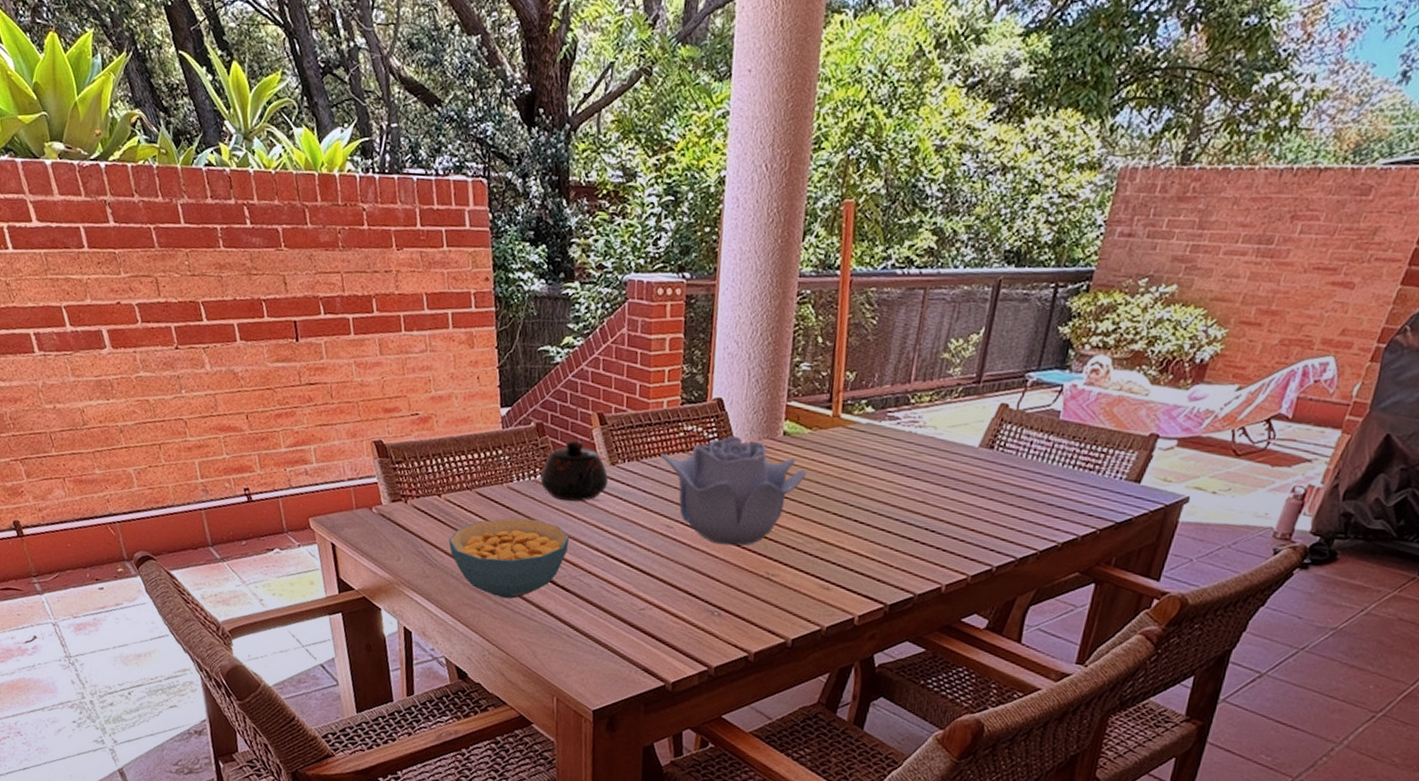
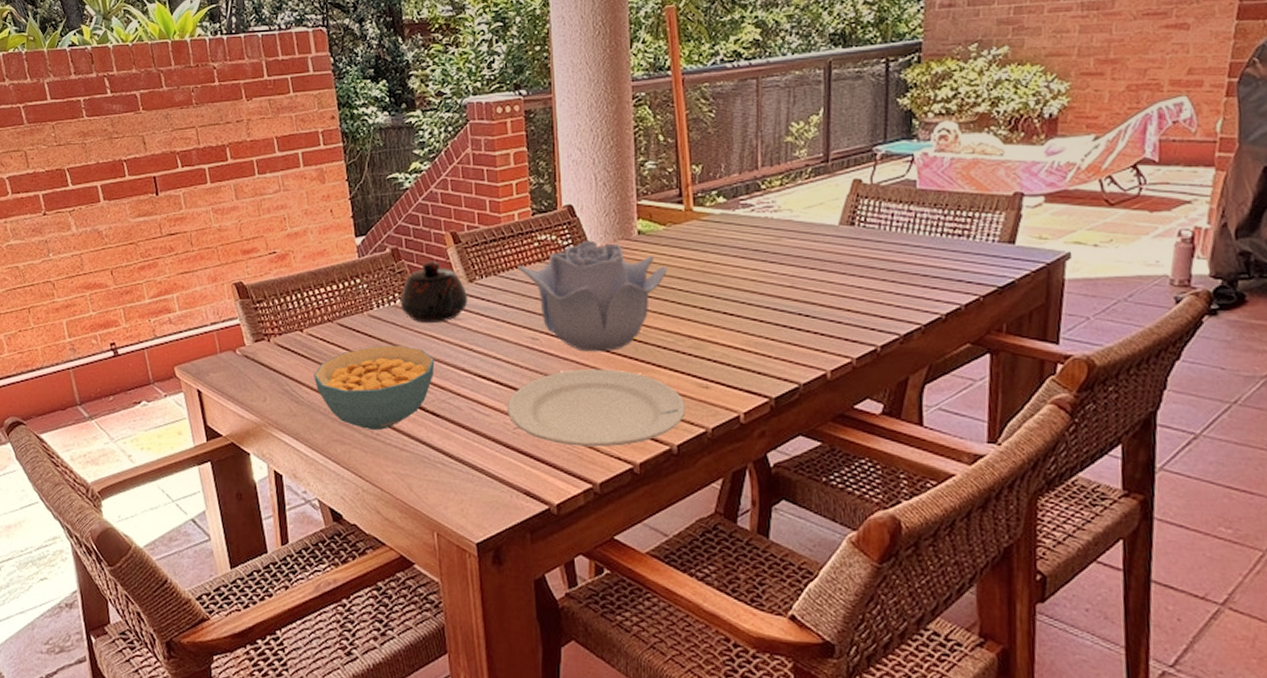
plate: none [634,560,805,635] -> present [506,368,685,447]

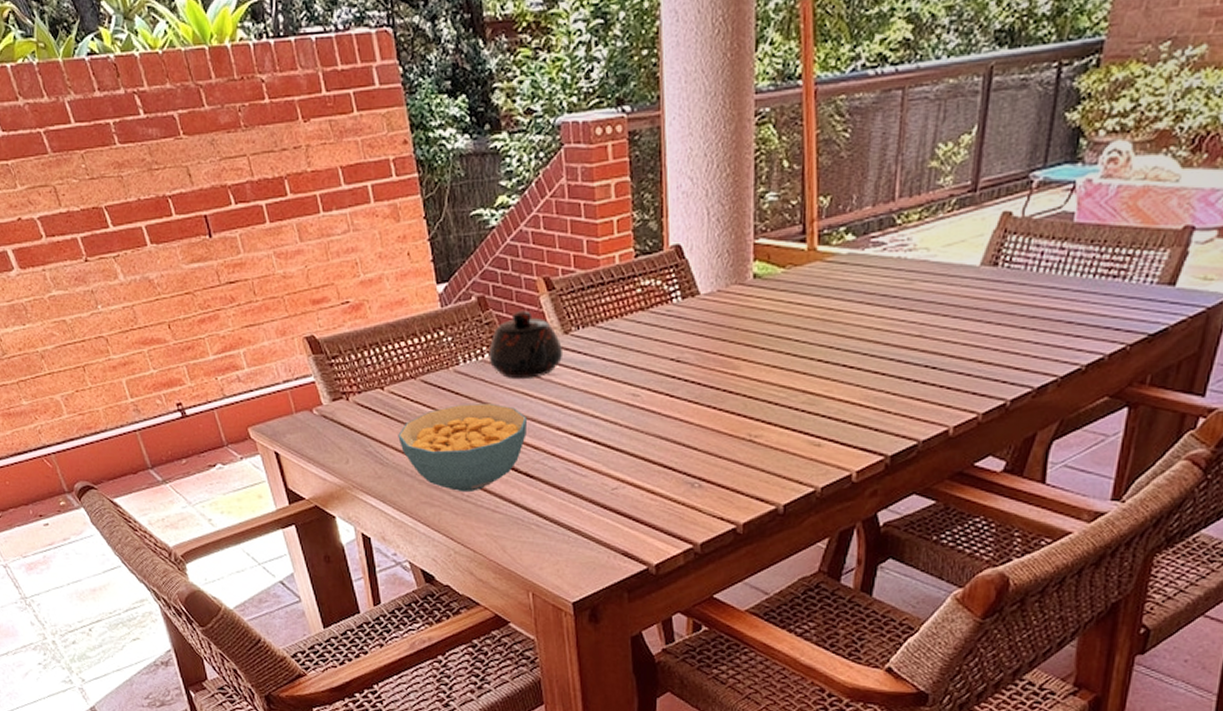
plate: present [506,368,685,447] -> none [604,426,794,508]
decorative bowl: present [517,240,667,352] -> none [617,285,784,409]

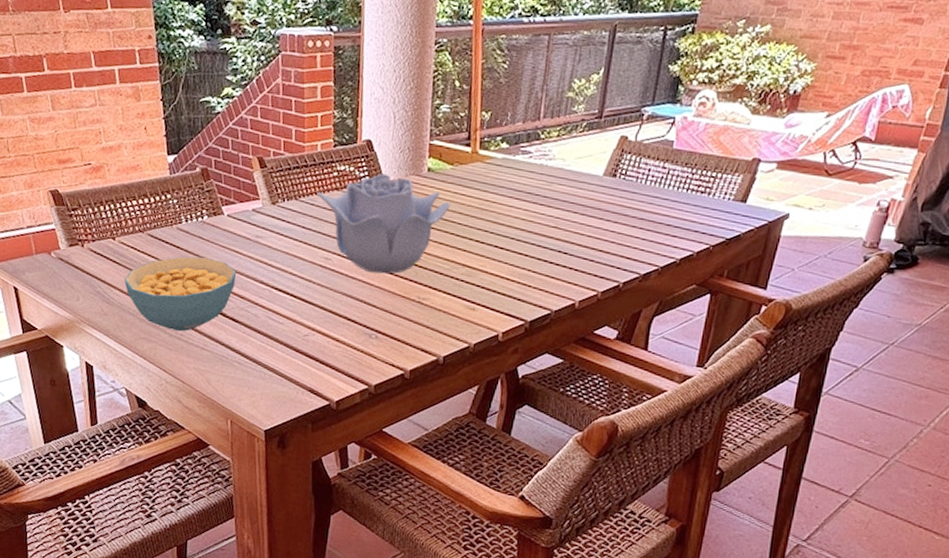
teapot: present [488,310,564,380] -> none [207,182,270,240]
decorative bowl: none [617,285,784,409] -> present [316,173,451,274]

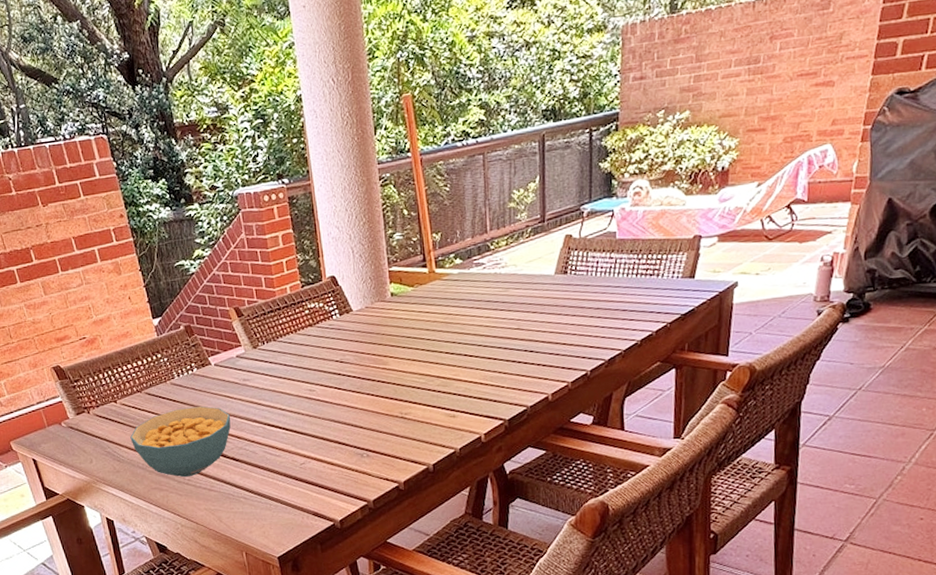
decorative bowl: present [316,173,451,274] -> none [292,304,417,397]

